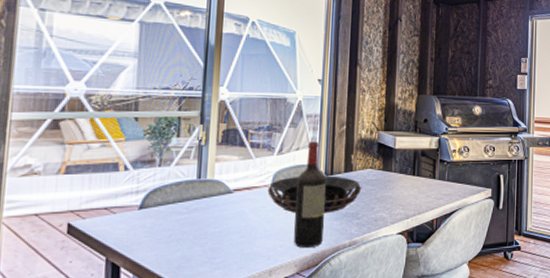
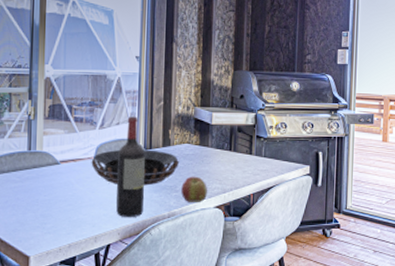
apple: none [363,202,390,229] -> present [181,176,207,202]

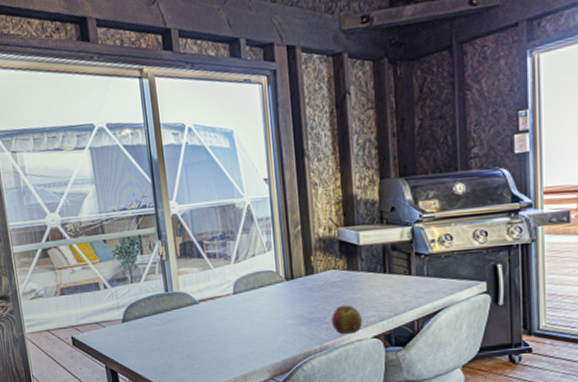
decorative bowl: present [91,149,180,186] -> none [230,280,327,320]
wine bottle: present [116,116,145,217] -> none [258,245,292,354]

